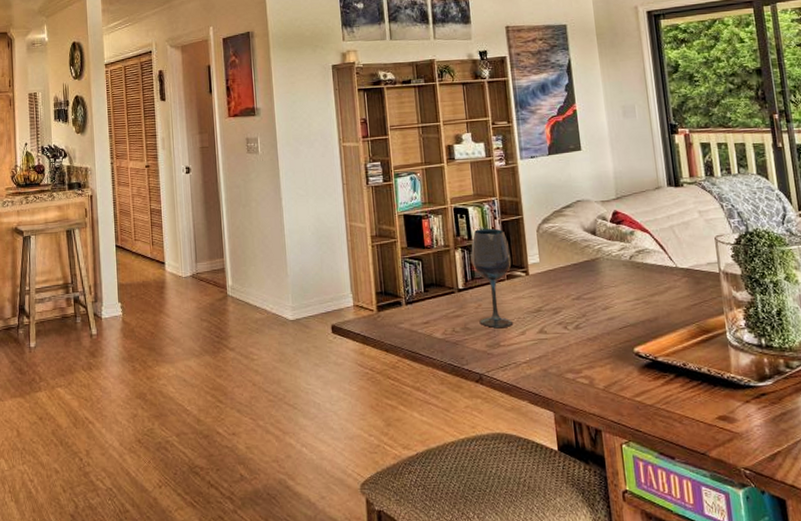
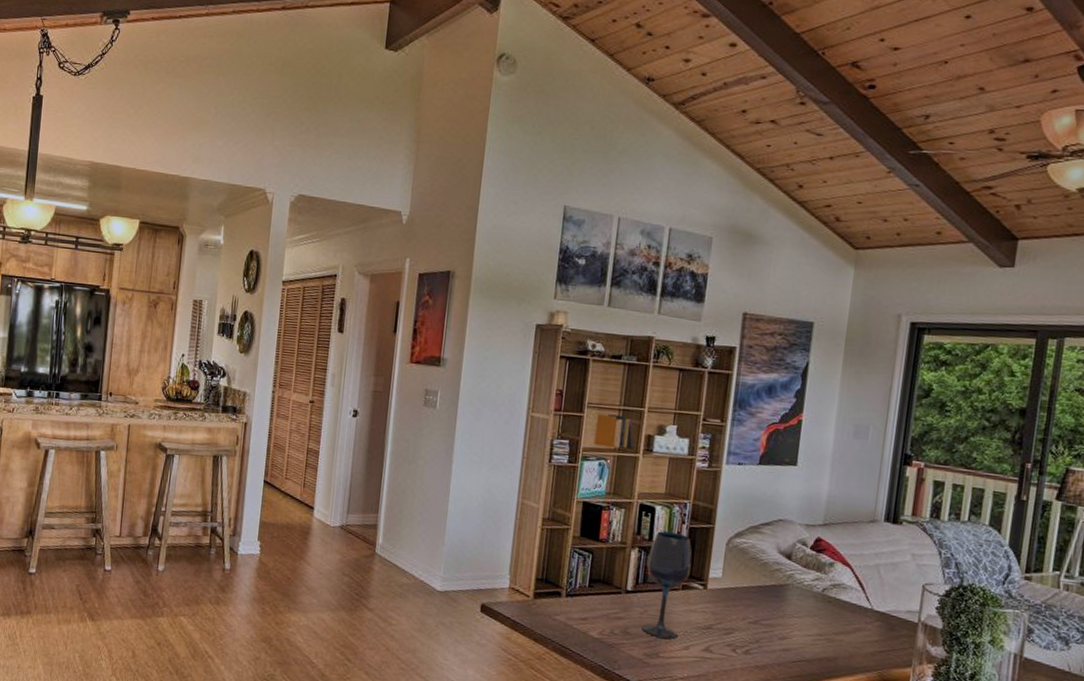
books: none [400,132,438,163] -> present [595,414,634,449]

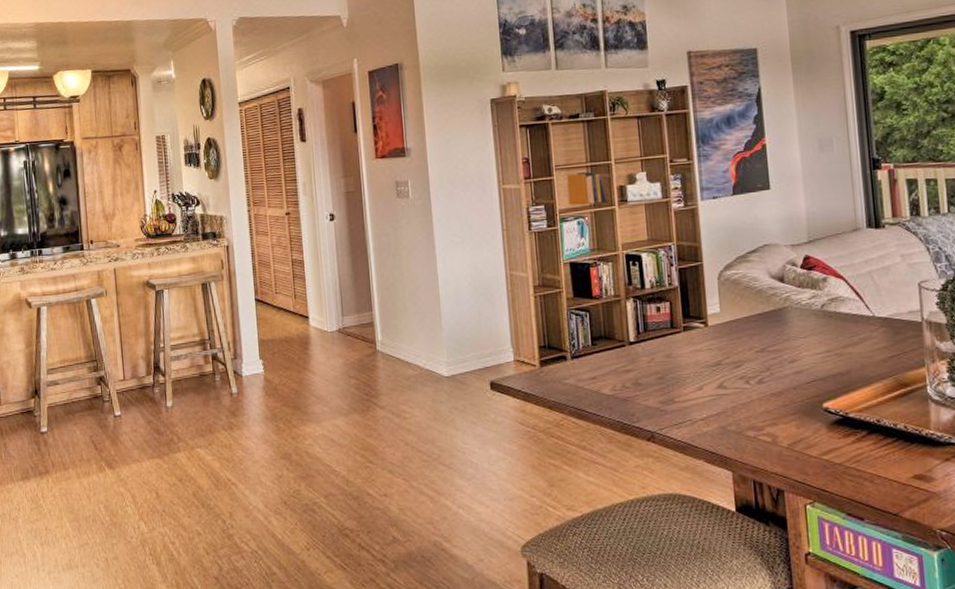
wineglass: present [641,531,692,639] -> none [644,276,690,384]

